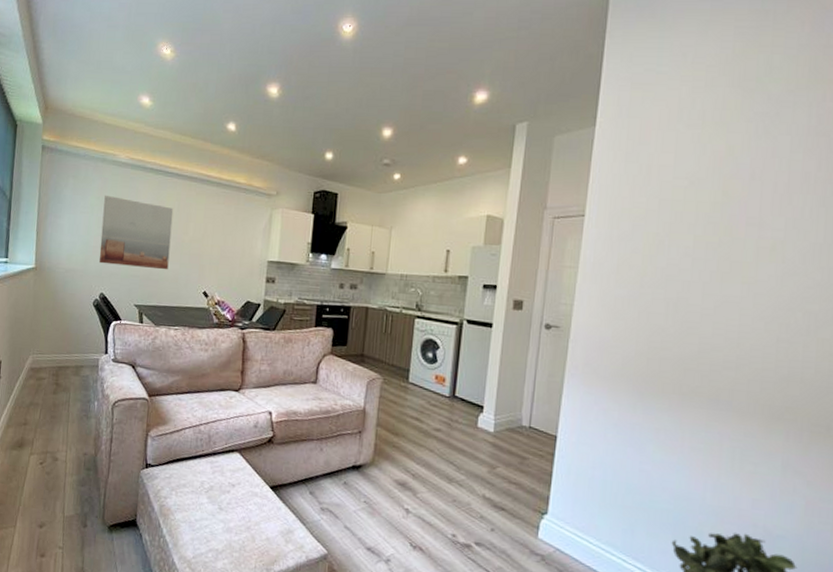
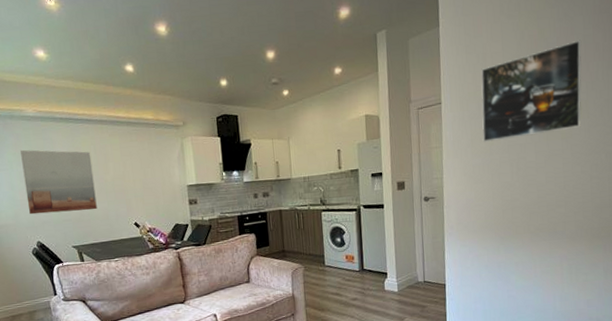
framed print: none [633,164,785,274] -> present [480,40,582,142]

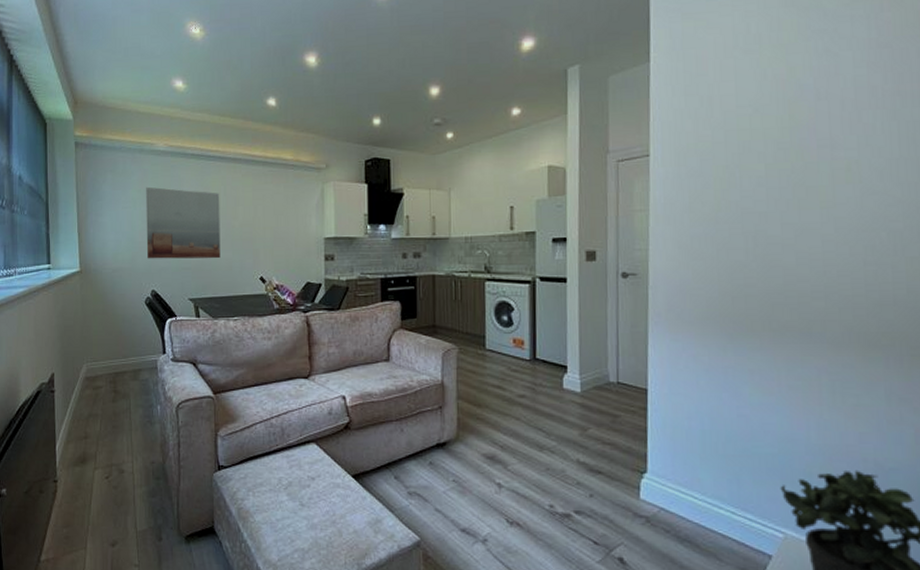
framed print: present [480,40,582,142] -> none [704,81,851,207]

